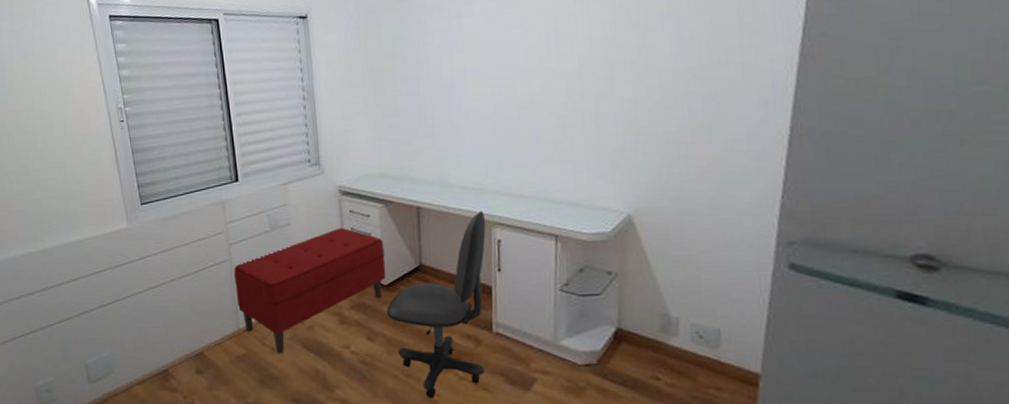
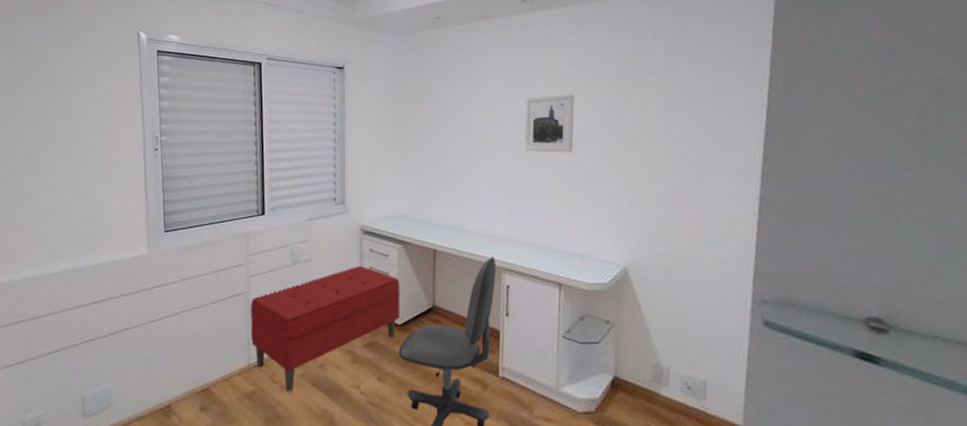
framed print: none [511,25,570,95] -> present [524,95,575,153]

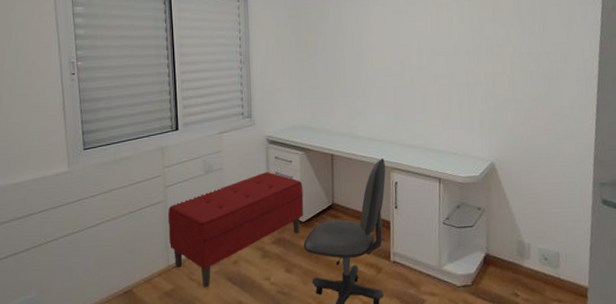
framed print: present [524,95,575,153] -> none [406,17,448,67]

